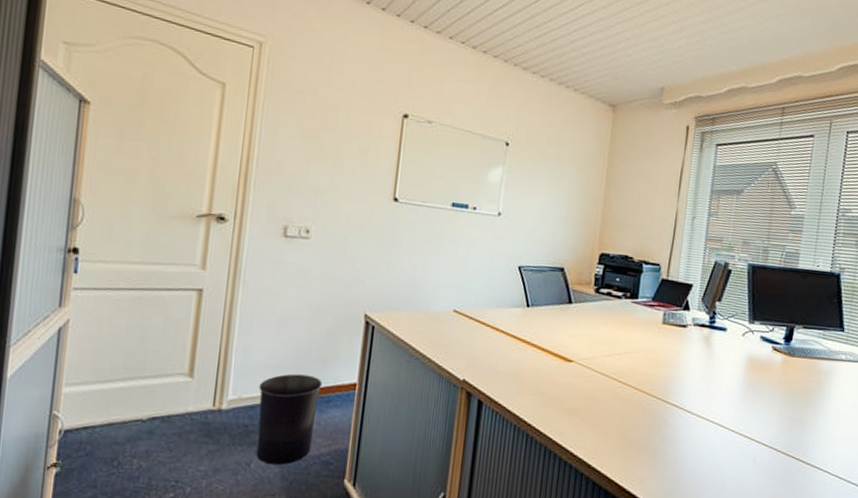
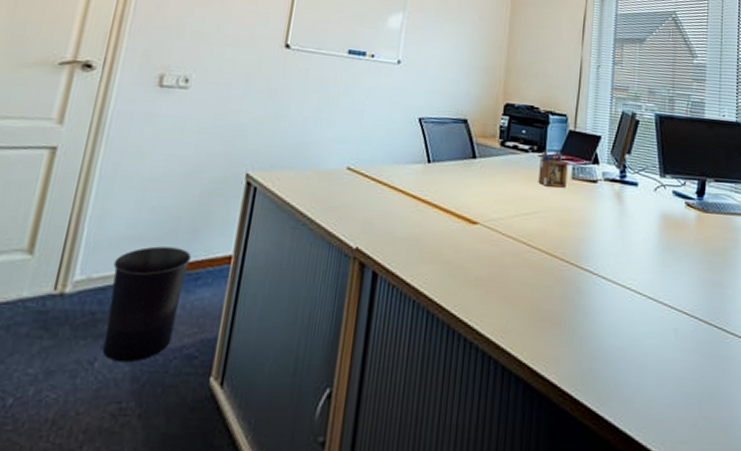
desk organizer: none [630,296,660,332] -> present [538,150,568,188]

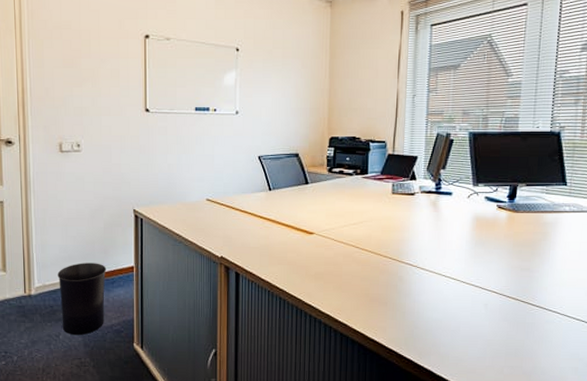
desk organizer: present [538,150,568,188] -> none [362,171,388,202]

